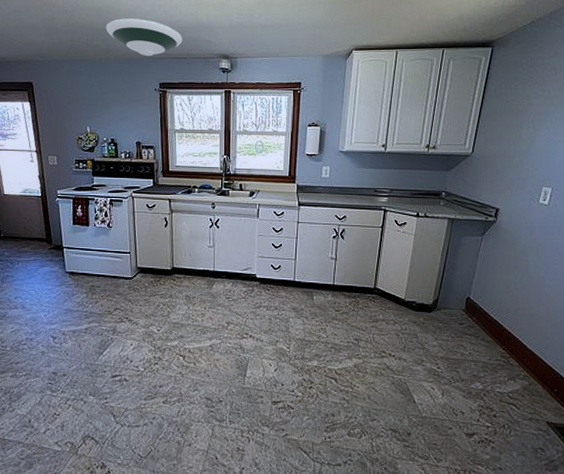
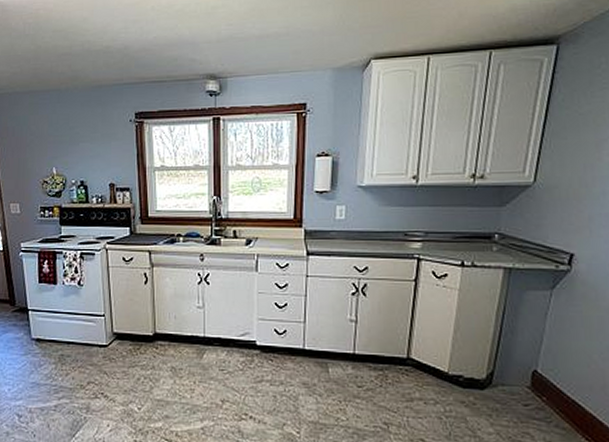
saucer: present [105,18,183,56] -> none [72,38,161,81]

